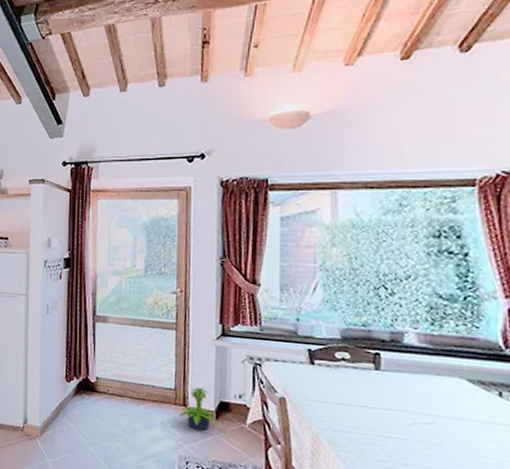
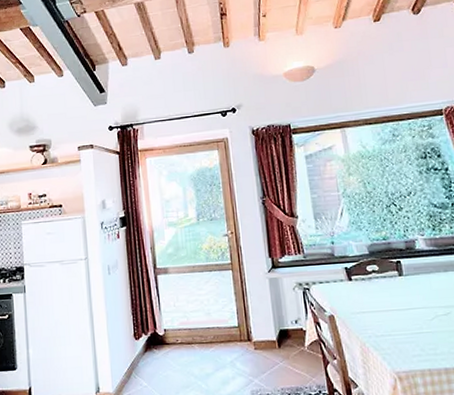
potted plant: present [179,386,218,431] -> none [245,320,281,362]

